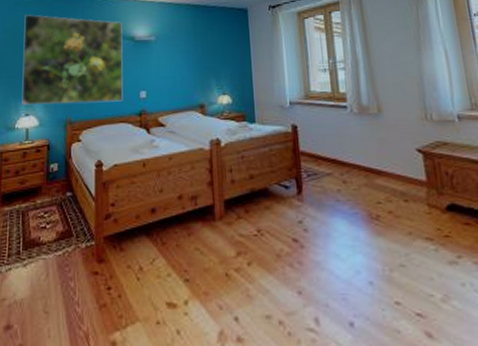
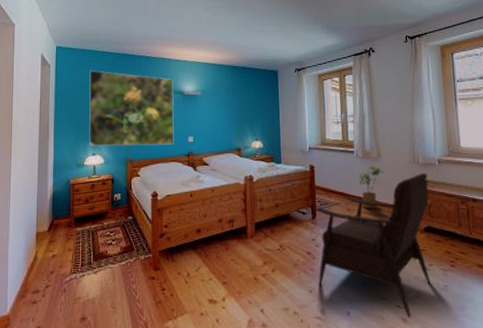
armchair: none [302,133,462,332] -> present [316,173,431,318]
house plant: none [356,124,388,182] -> present [359,165,384,209]

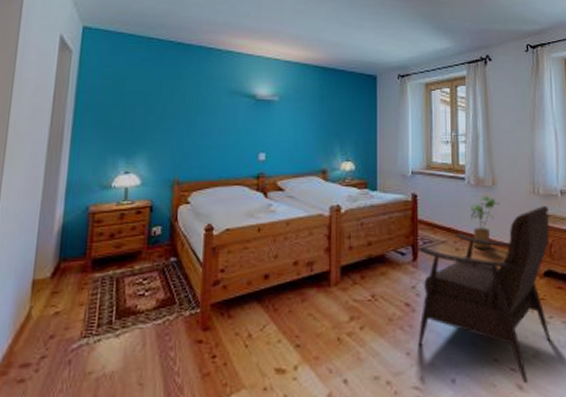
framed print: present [89,70,174,146] -> none [120,61,243,163]

